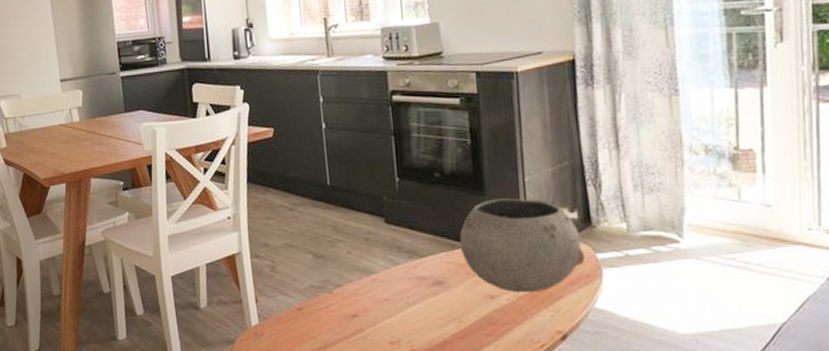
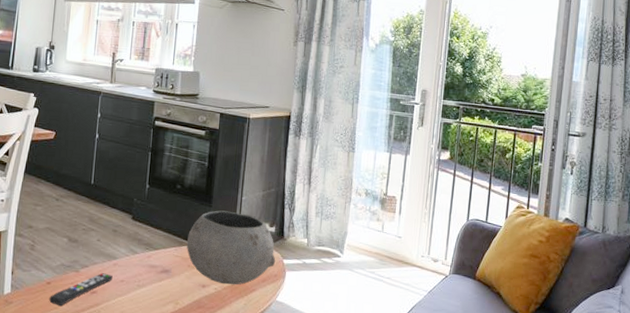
remote control: none [304,292,374,336] -> present [49,273,113,307]

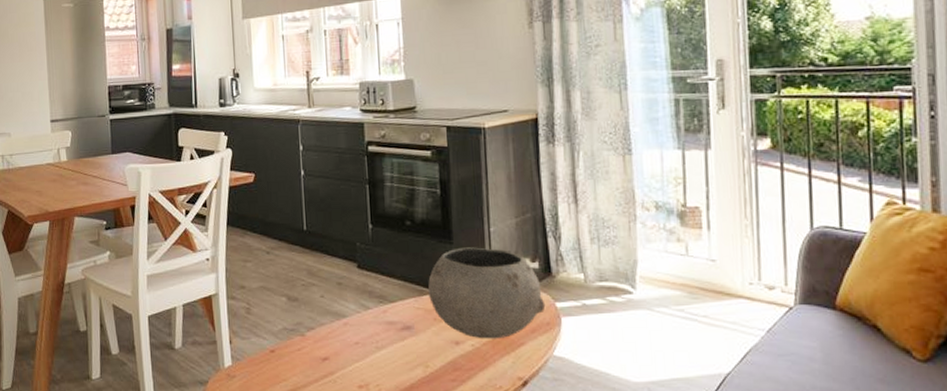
remote control: present [49,273,113,307] -> none [276,335,345,378]

